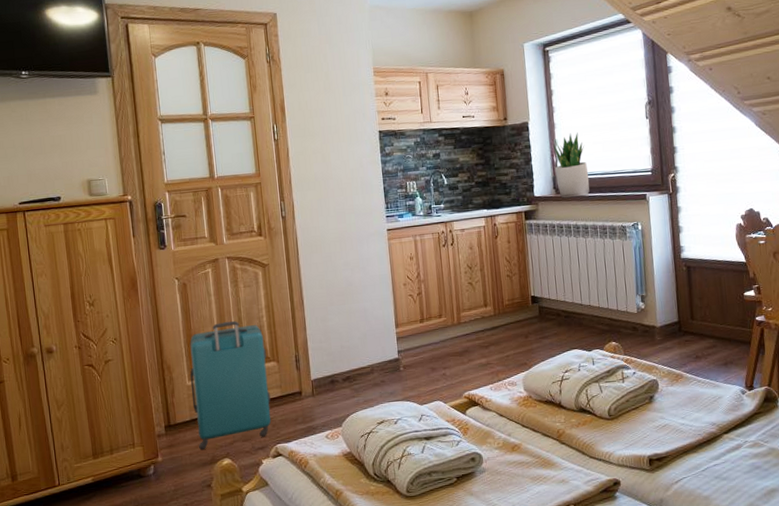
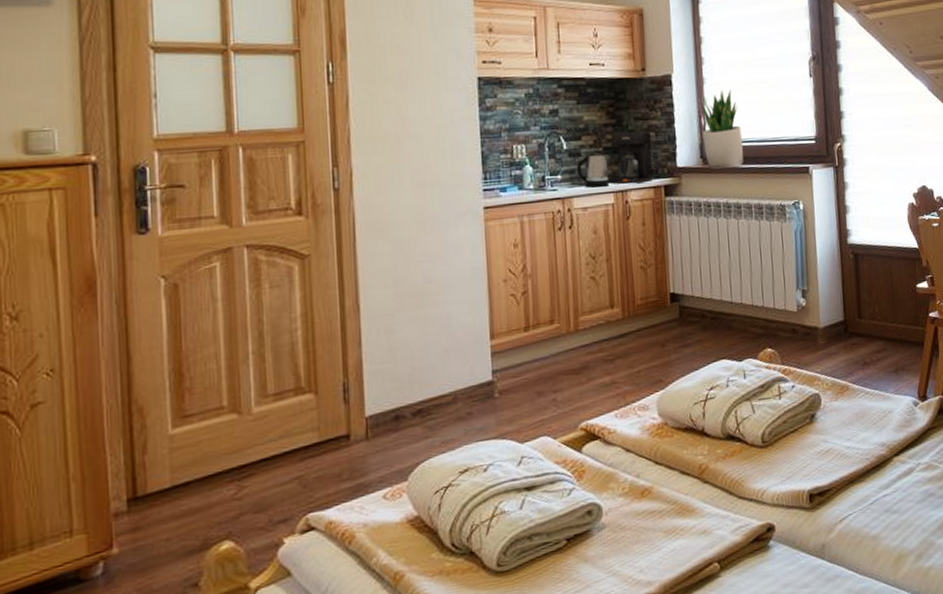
suitcase: present [190,321,272,451] -> none [174,337,302,532]
kettle: none [455,186,481,215] -> present [576,152,611,189]
coffee maker: none [481,168,516,211] -> present [609,131,654,185]

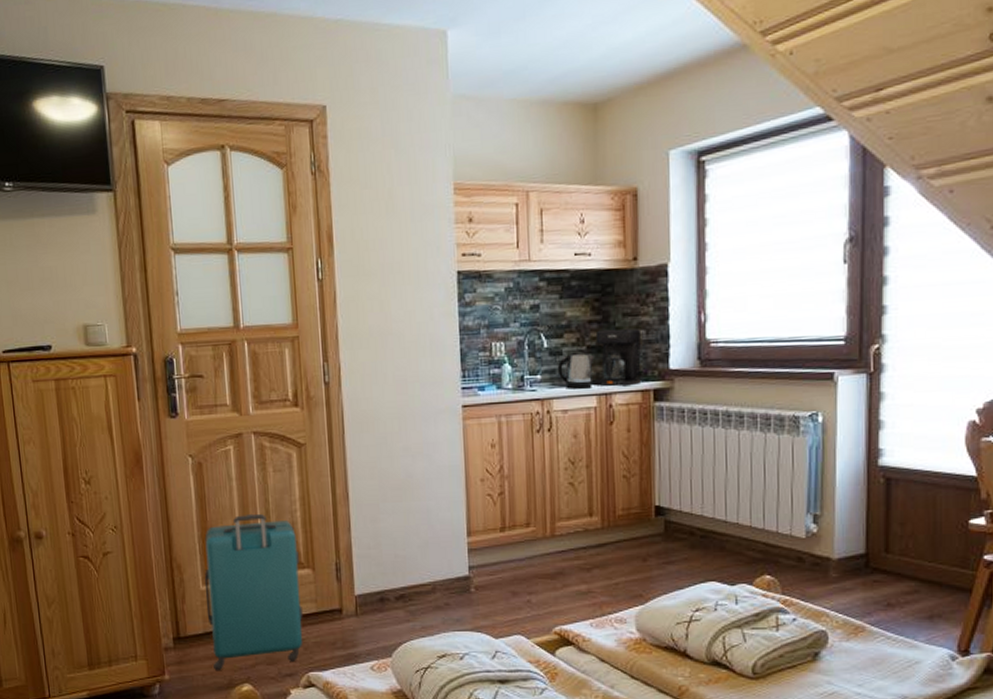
suitcase: none [174,337,302,532] -> present [204,513,303,671]
planter: present [701,90,744,170] -> none [701,280,751,374]

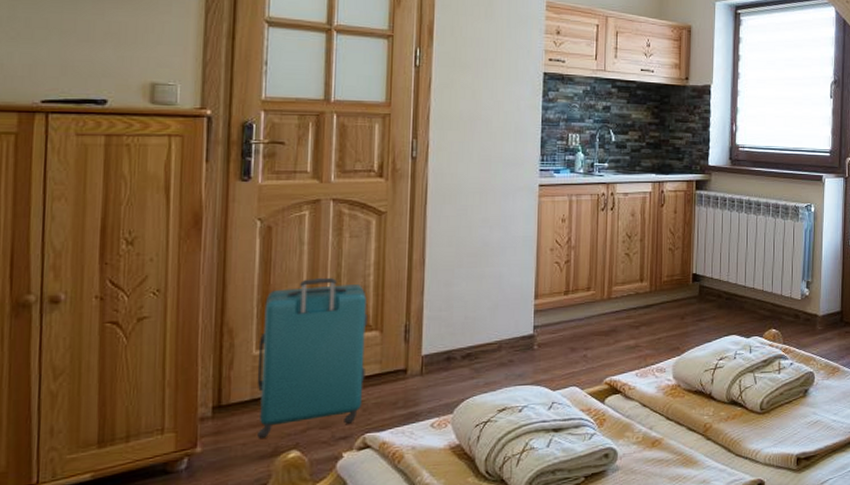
kettle: present [557,351,594,391] -> none [621,146,652,178]
coffee maker: present [592,328,642,388] -> none [649,131,688,178]

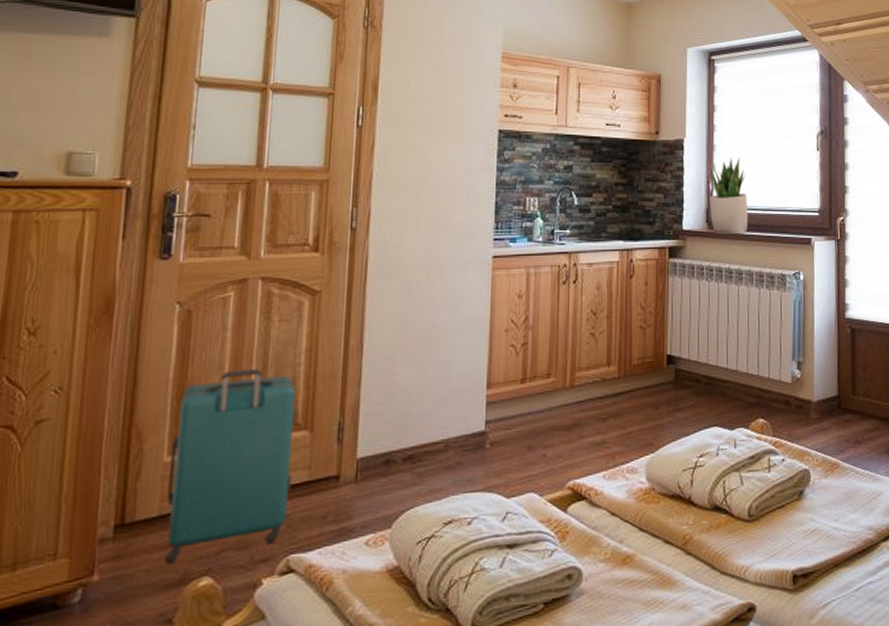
planter: none [732,103,768,171] -> present [709,158,749,235]

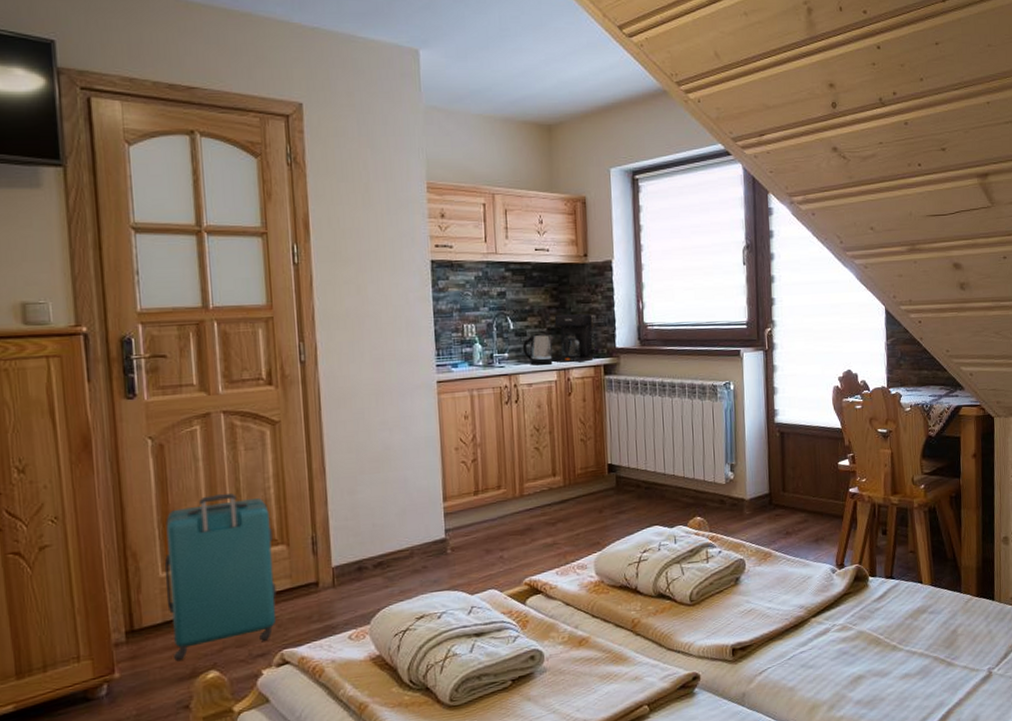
kettle: none [585,210,619,246] -> present [522,333,554,367]
coffee maker: none [616,192,659,245] -> present [553,313,594,364]
planter: present [709,158,749,235] -> none [639,276,679,351]

